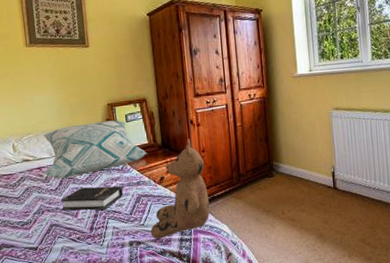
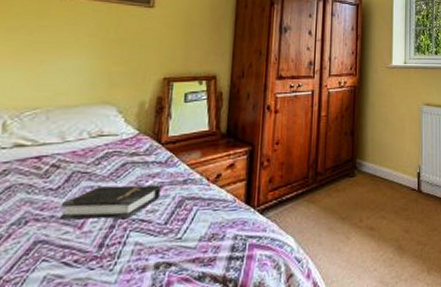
decorative pillow: present [43,120,147,179] -> none [42,99,205,173]
teddy bear: present [150,139,210,239] -> none [189,128,276,258]

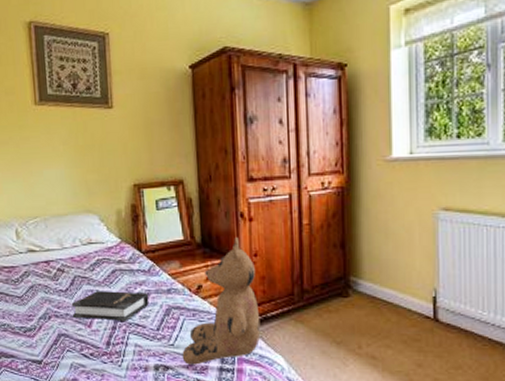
teddy bear: none [189,128,276,258] -> present [182,237,261,365]

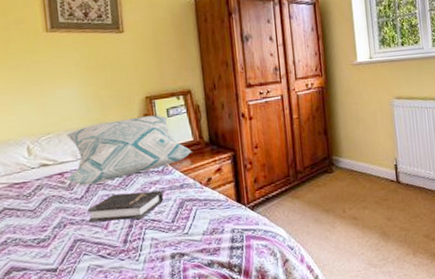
decorative pillow: none [51,206,182,277] -> present [65,115,192,186]
teddy bear: present [182,237,261,365] -> none [196,134,264,249]

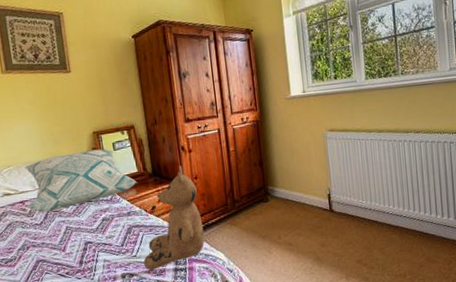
hardback book: present [88,190,164,223] -> none [47,217,114,246]
teddy bear: none [196,134,264,249] -> present [143,166,205,270]

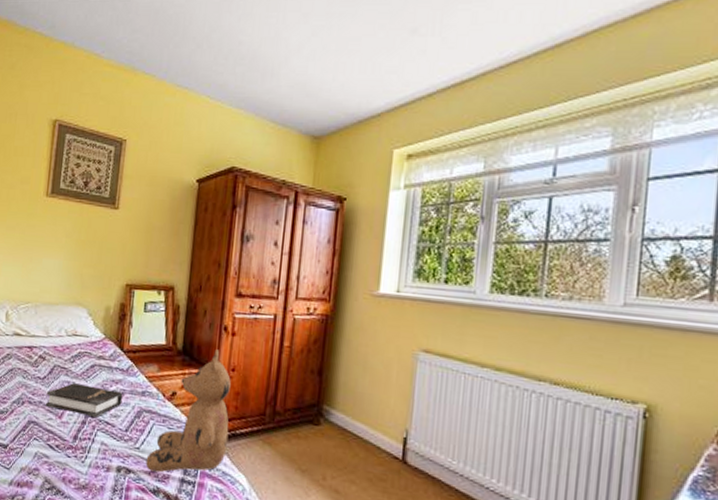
decorative pillow: present [24,149,137,213] -> none [33,302,162,367]
hardback book: none [47,217,114,246] -> present [46,383,123,418]

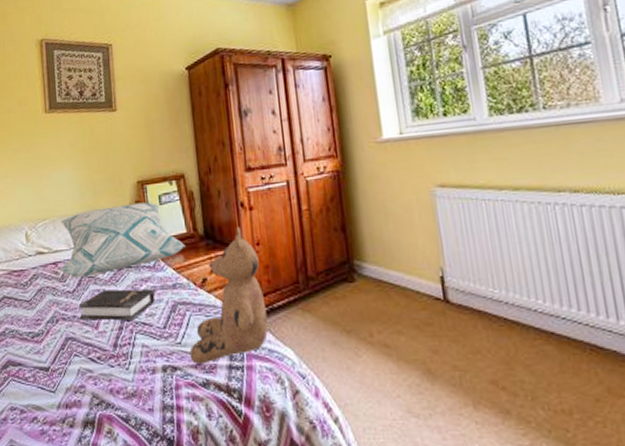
decorative pillow: none [33,302,162,367] -> present [59,202,185,278]

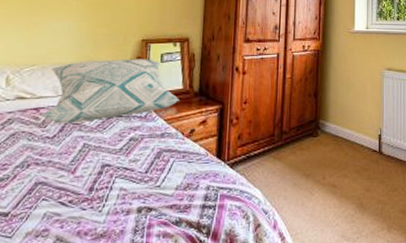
hardback book: present [79,289,155,321] -> none [56,136,142,166]
teddy bear: present [189,227,268,364] -> none [167,87,244,205]

